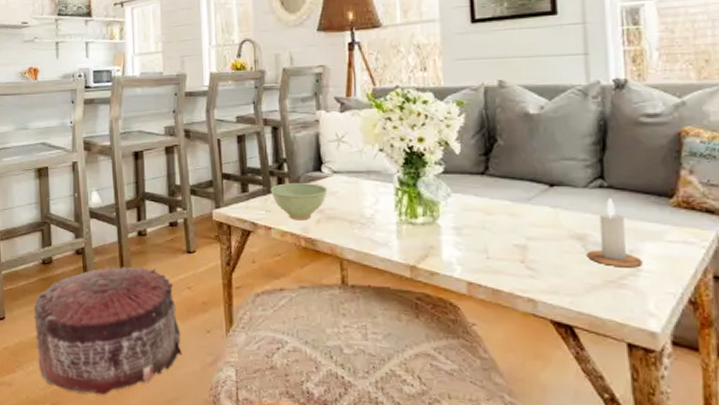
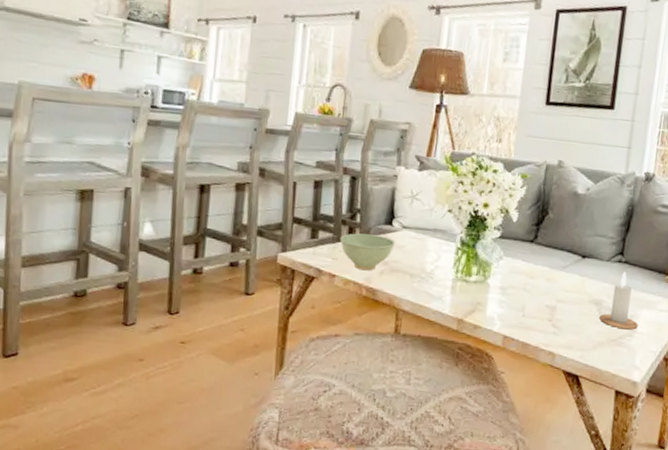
pouf: present [33,265,182,394] -> none [55,302,227,437]

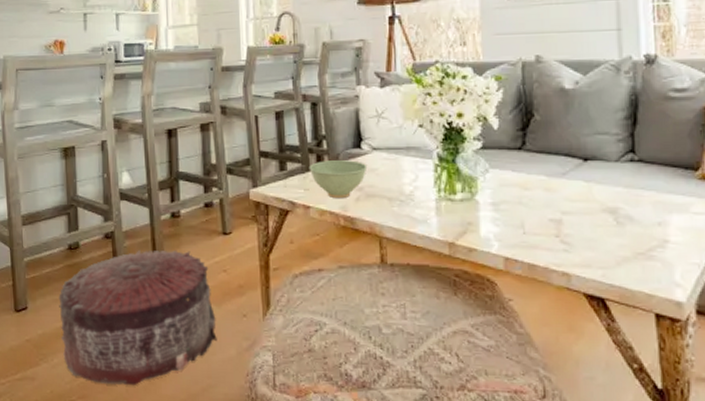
pouf: none [55,302,227,437] -> present [58,249,217,385]
candle: present [599,271,638,330] -> none [618,171,670,240]

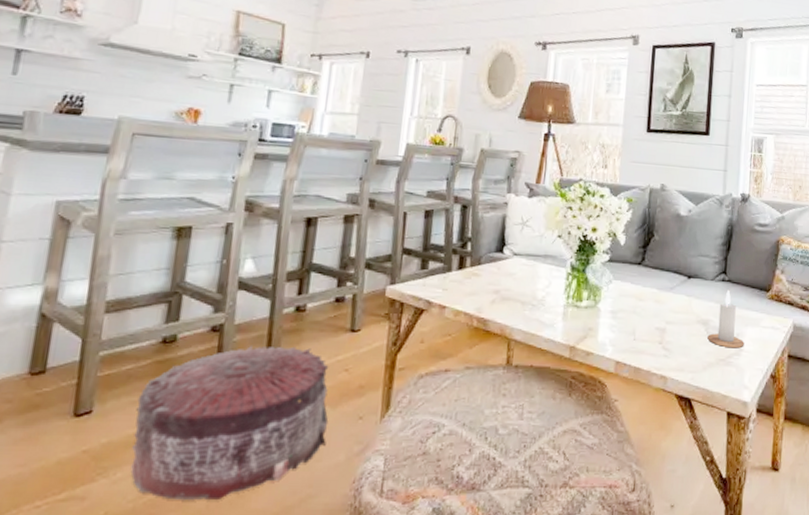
bowl: present [308,160,368,199] -> none [450,262,507,301]
candle: none [618,171,670,240] -> present [707,289,744,349]

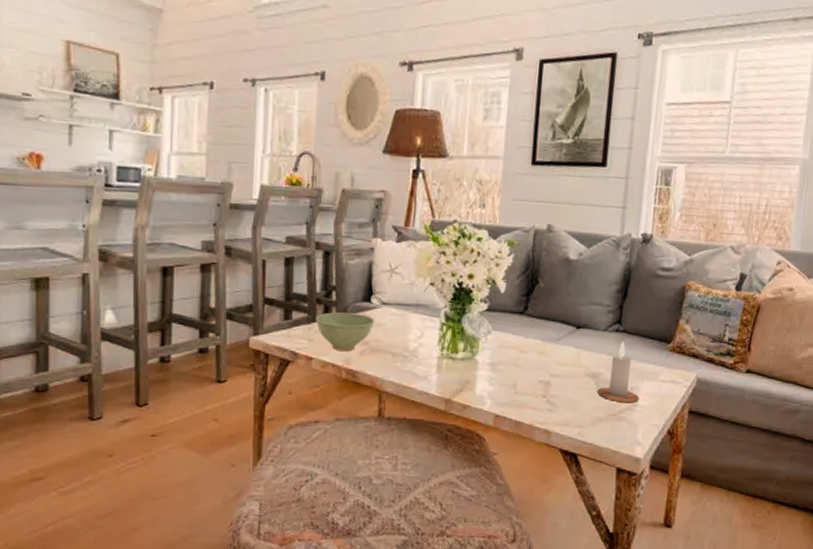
pouf: present [130,345,329,500] -> none [20,394,202,536]
bowl: none [450,262,507,301] -> present [315,312,375,352]

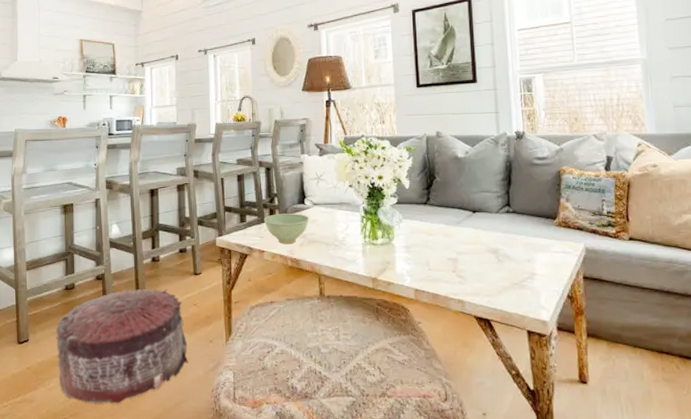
pouf: none [20,394,202,536] -> present [56,288,188,403]
candle: present [597,341,639,403] -> none [499,220,537,273]

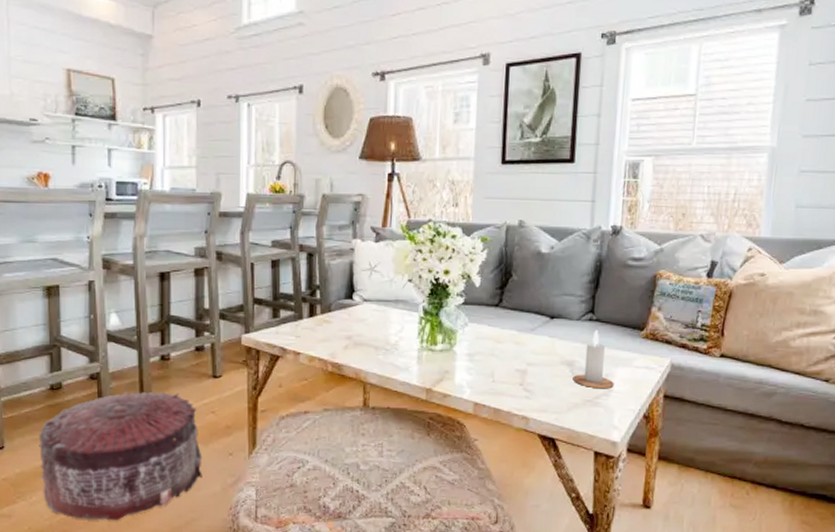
bowl: present [263,213,310,244] -> none [301,310,358,346]
candle: none [499,220,537,273] -> present [573,329,614,389]

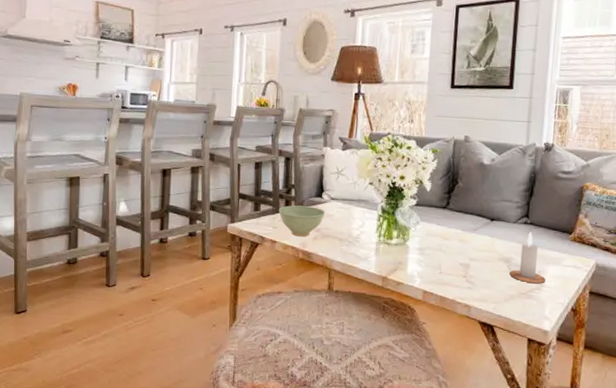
pouf: present [38,390,202,520] -> none [55,267,190,378]
bowl: none [301,310,358,346] -> present [278,205,326,237]

